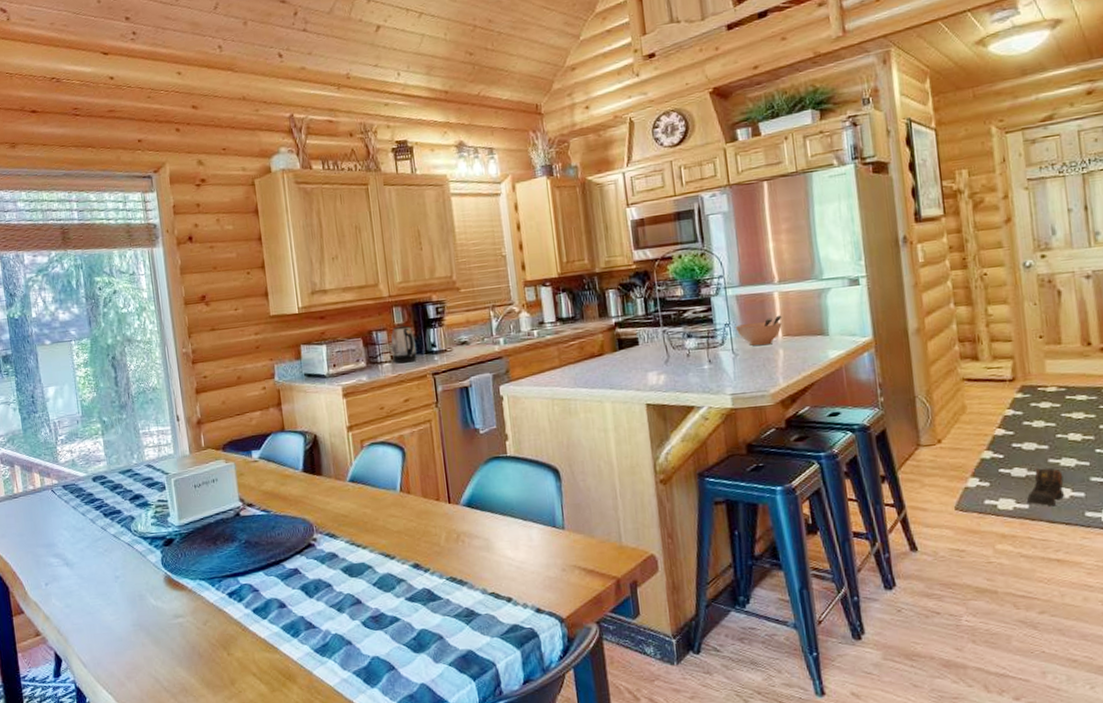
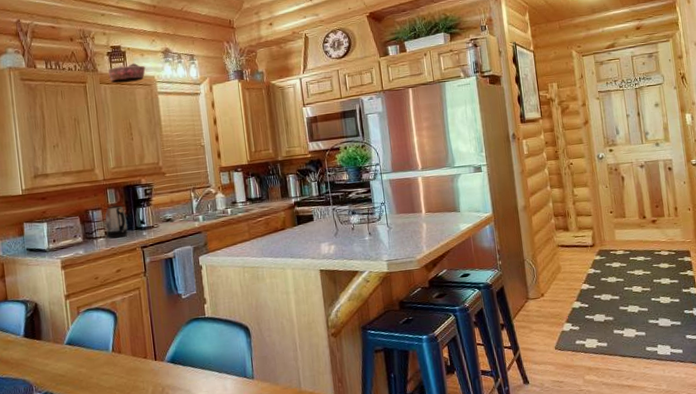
decorative basket: none [392,160,436,185] -> present [107,63,146,84]
bowl: present [735,315,782,346] -> none [389,196,425,221]
boot: present [1027,467,1065,507] -> none [606,313,632,344]

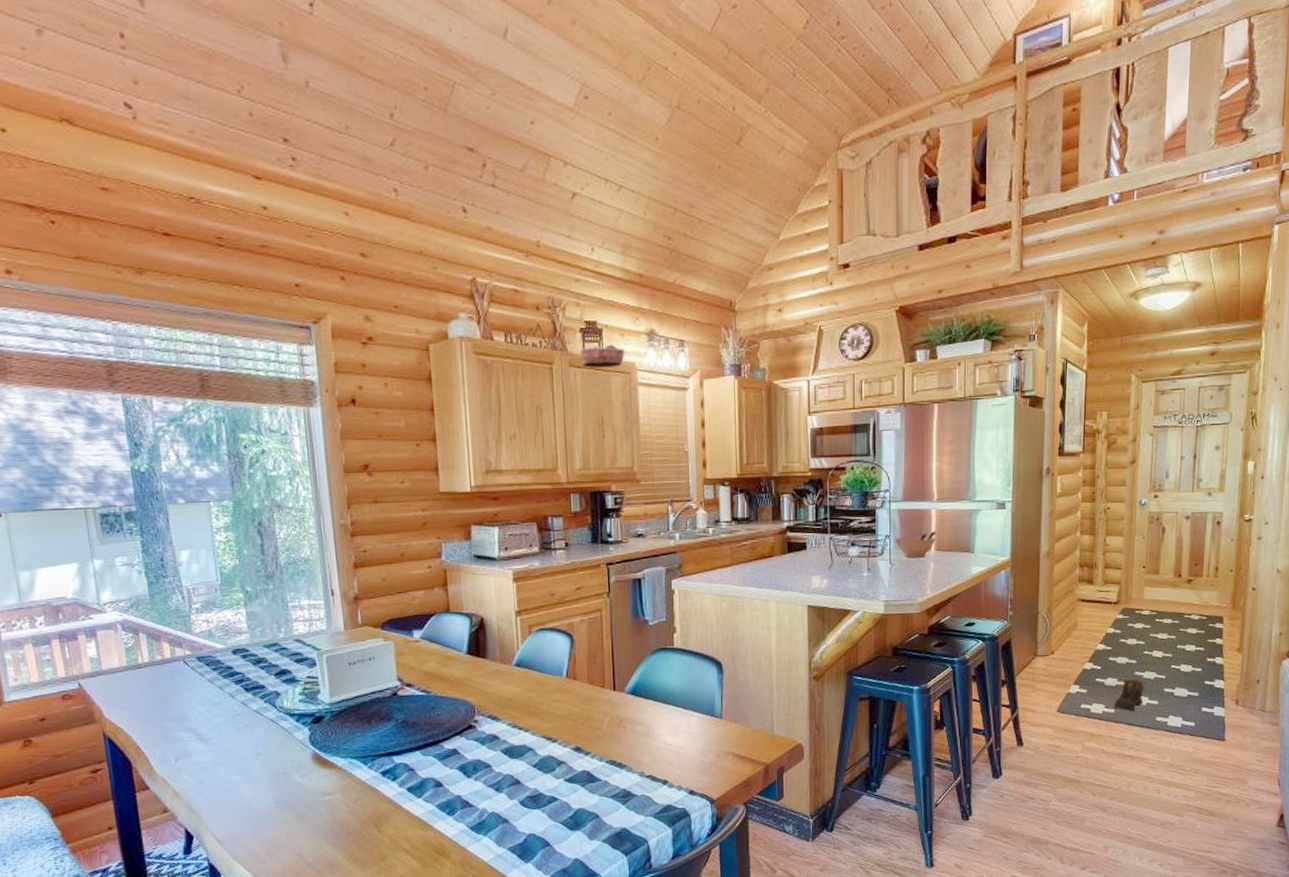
kettle: present [105,205,128,238] -> none [566,513,592,551]
bowl: none [389,196,425,221] -> present [894,531,936,558]
boot: none [606,313,632,344] -> present [1114,678,1144,712]

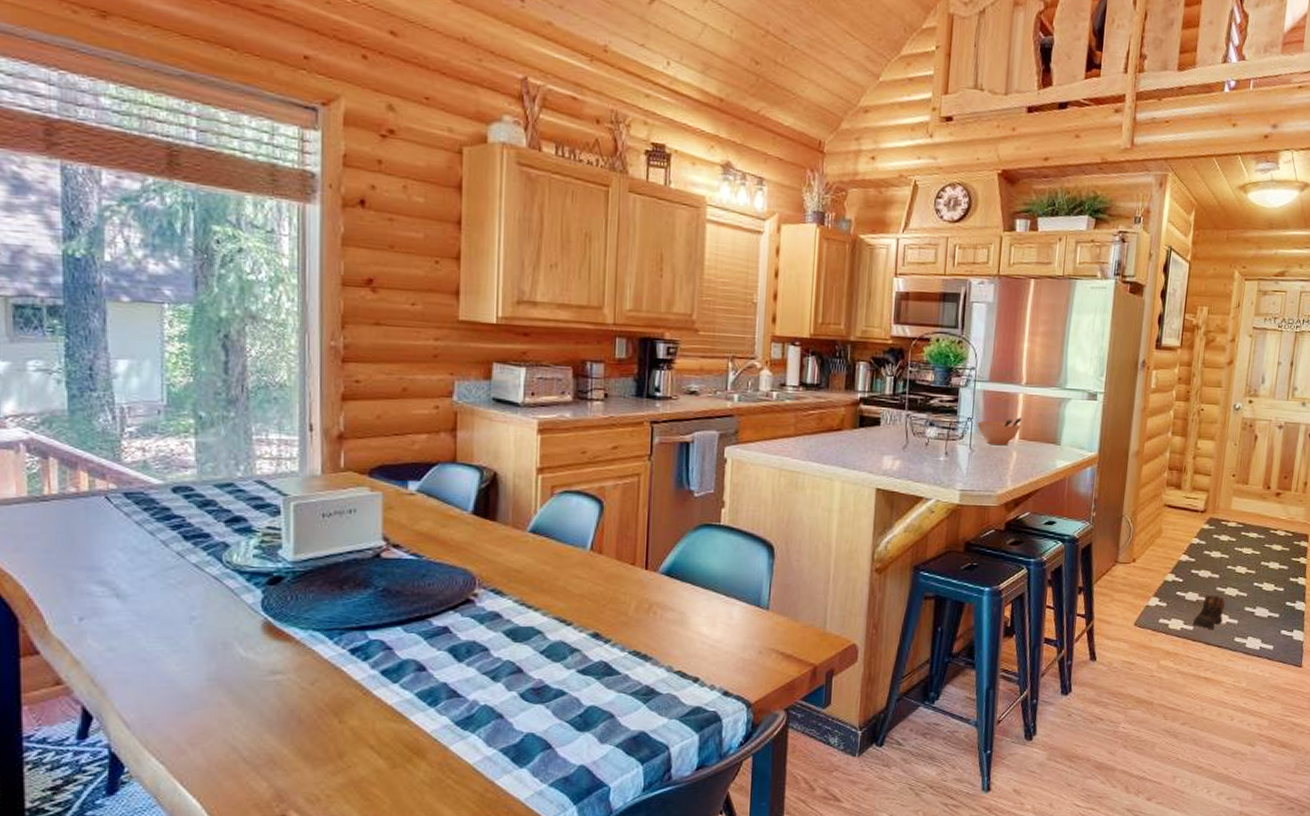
decorative basket: present [579,344,625,368] -> none [641,171,695,199]

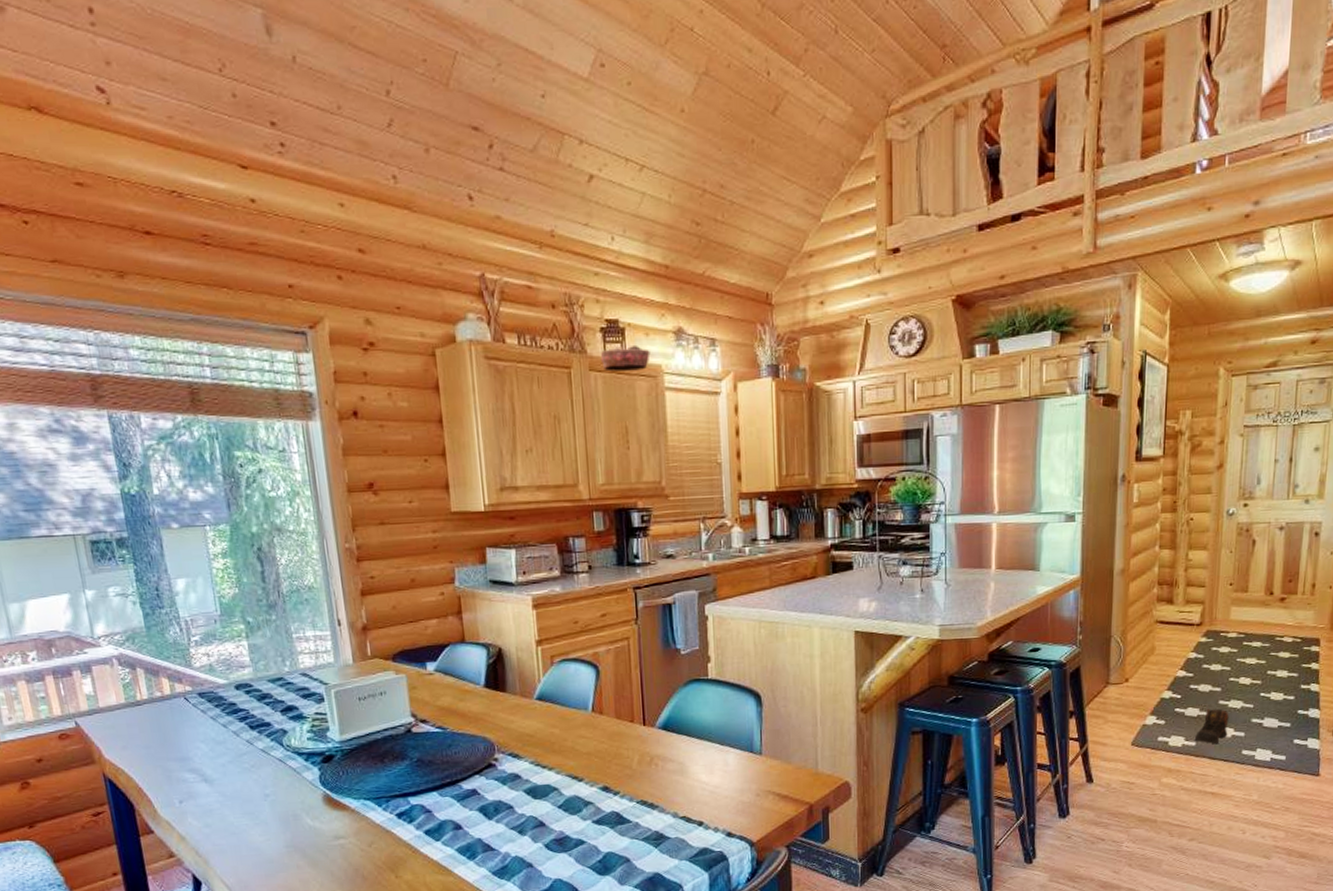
decorative basket: none [641,171,695,199] -> present [600,344,650,372]
bowl: present [976,417,1022,446] -> none [950,547,998,578]

